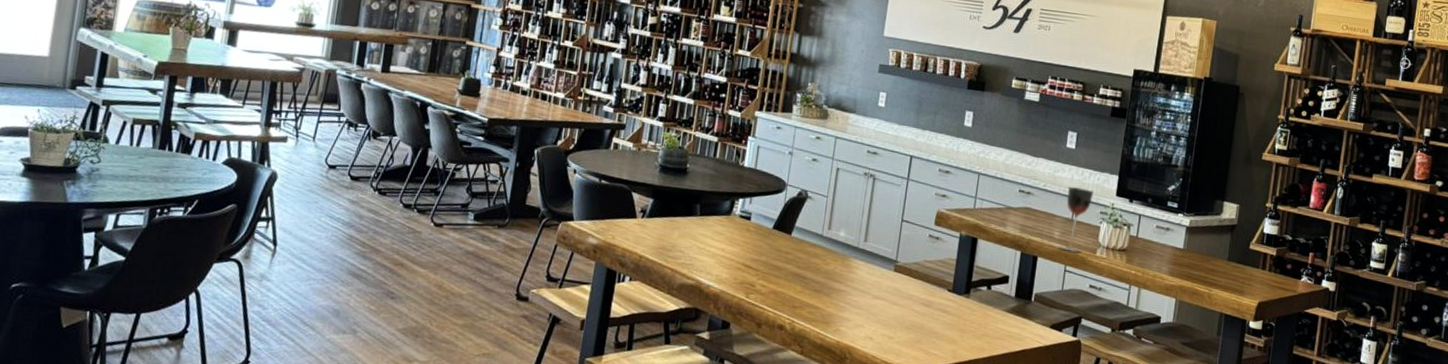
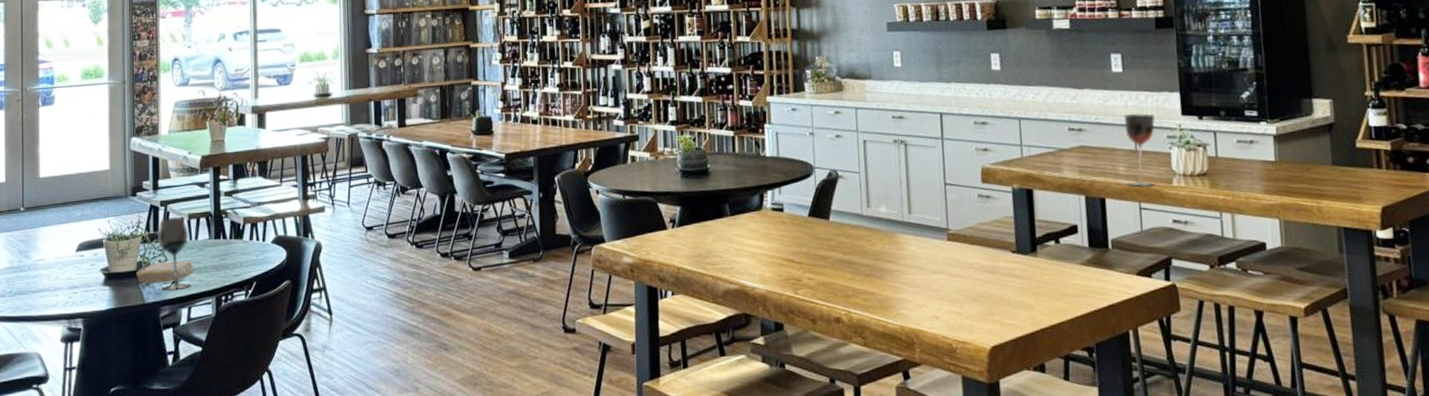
cheese: none [62,161,131,185] -> present [136,260,195,284]
wineglass: none [89,117,131,195] -> present [157,216,191,291]

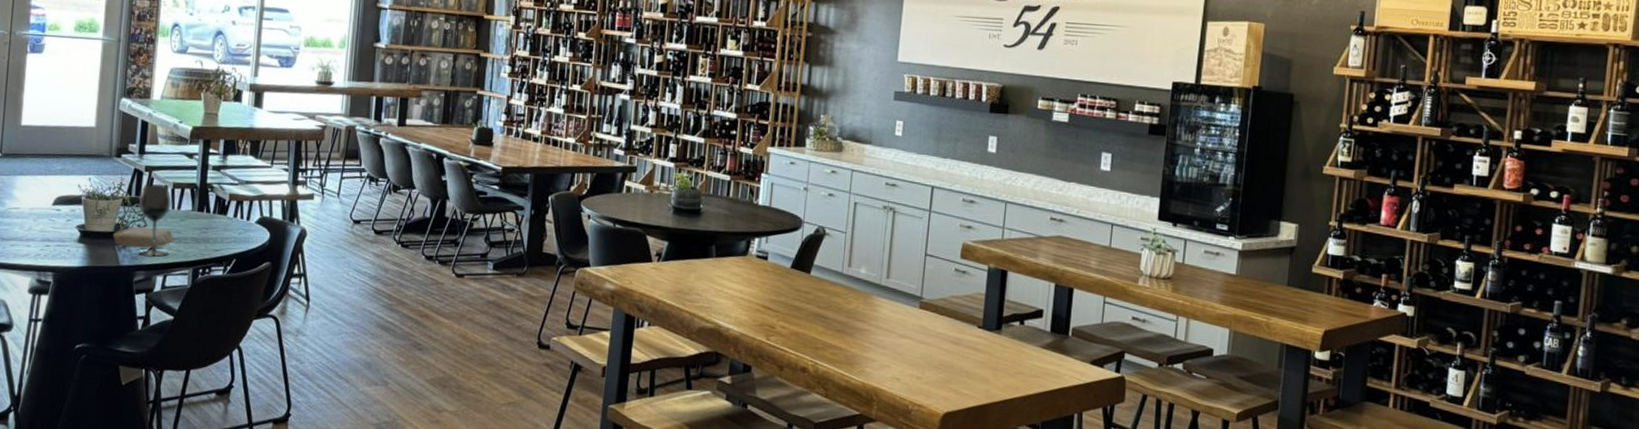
wineglass: present [1123,113,1156,187] -> none [1096,212,1133,283]

